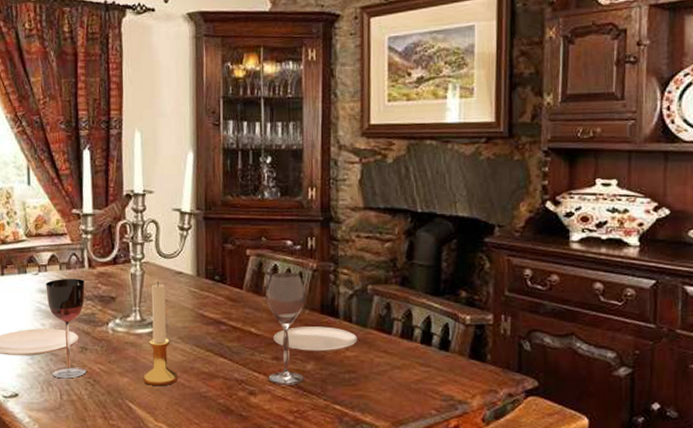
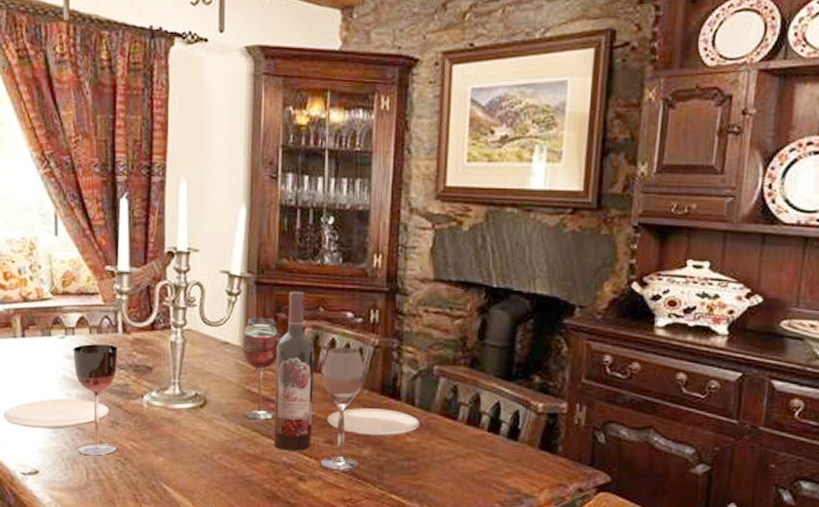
candle holder: present [143,282,178,387] -> none [180,352,220,468]
wineglass: none [194,248,228,341] -> present [242,317,280,420]
wine bottle: none [224,224,260,368] -> present [273,291,315,451]

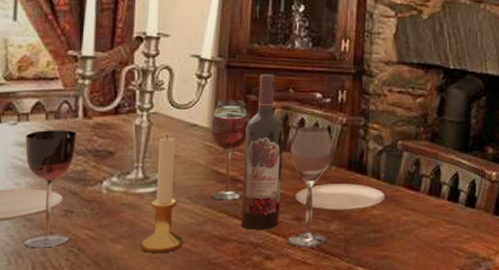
candle holder: none [180,352,220,468] -> present [140,135,184,254]

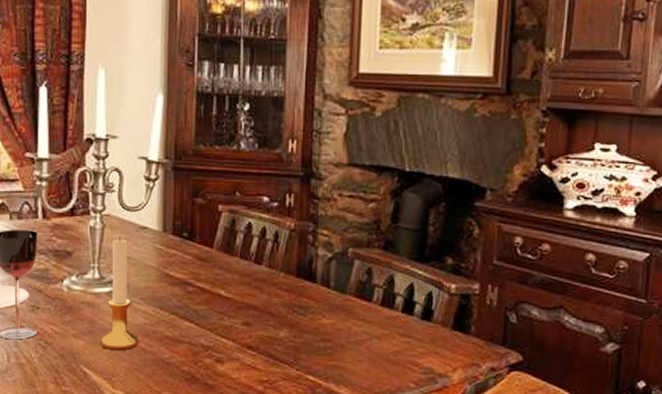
wineglass: present [210,99,250,201] -> none [160,202,198,303]
wine bottle: present [240,74,284,230] -> none [191,176,232,333]
wineglass: present [288,126,333,248] -> none [238,230,281,353]
plate: present [295,184,384,211] -> none [244,290,334,318]

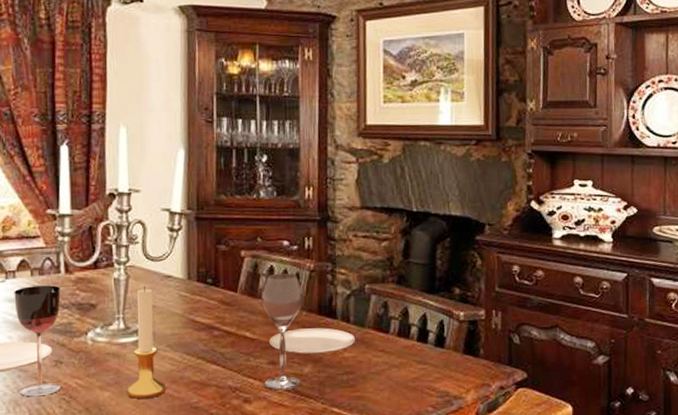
wineglass: none [238,230,281,353] -> present [261,273,303,391]
plate: none [244,290,334,318] -> present [269,328,355,355]

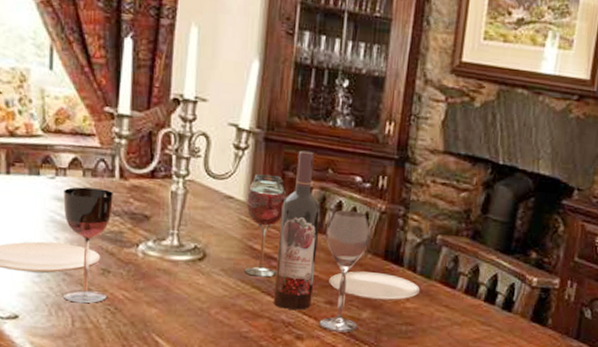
candle holder: present [126,286,167,400] -> none [175,204,217,322]
wineglass: none [184,250,221,348] -> present [244,173,287,277]
wine bottle: none [217,224,255,375] -> present [273,150,321,310]

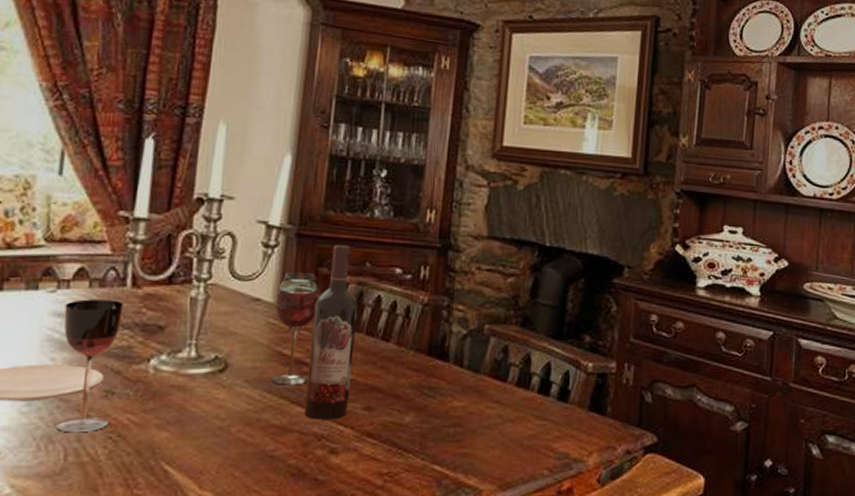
wineglass: present [319,210,371,333] -> none [356,304,412,441]
plate: present [329,271,419,301] -> none [367,370,467,401]

